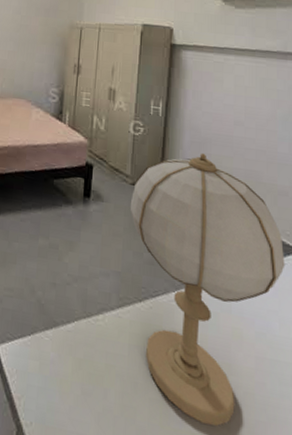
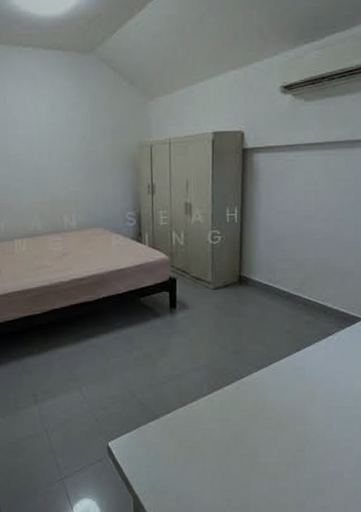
table lamp: present [130,152,285,426] -> none [213,249,350,463]

